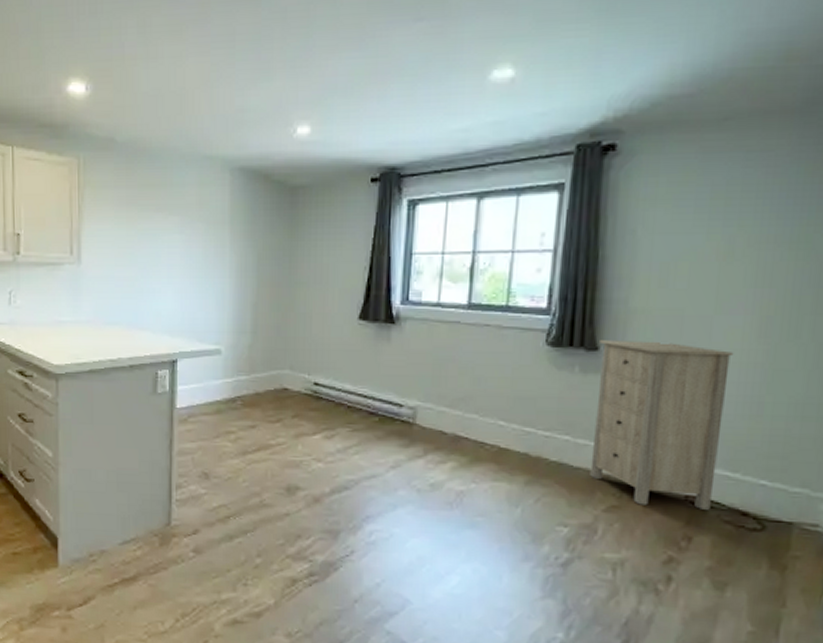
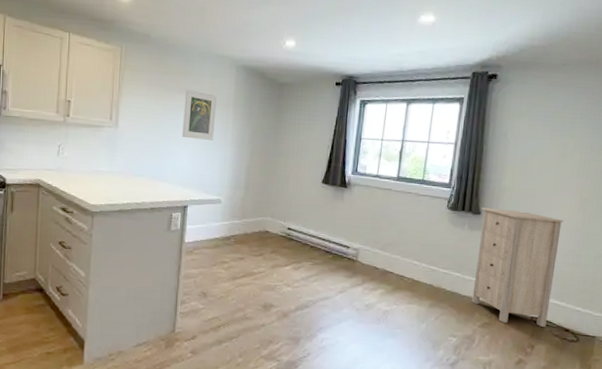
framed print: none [164,206,208,271] -> present [182,89,218,140]

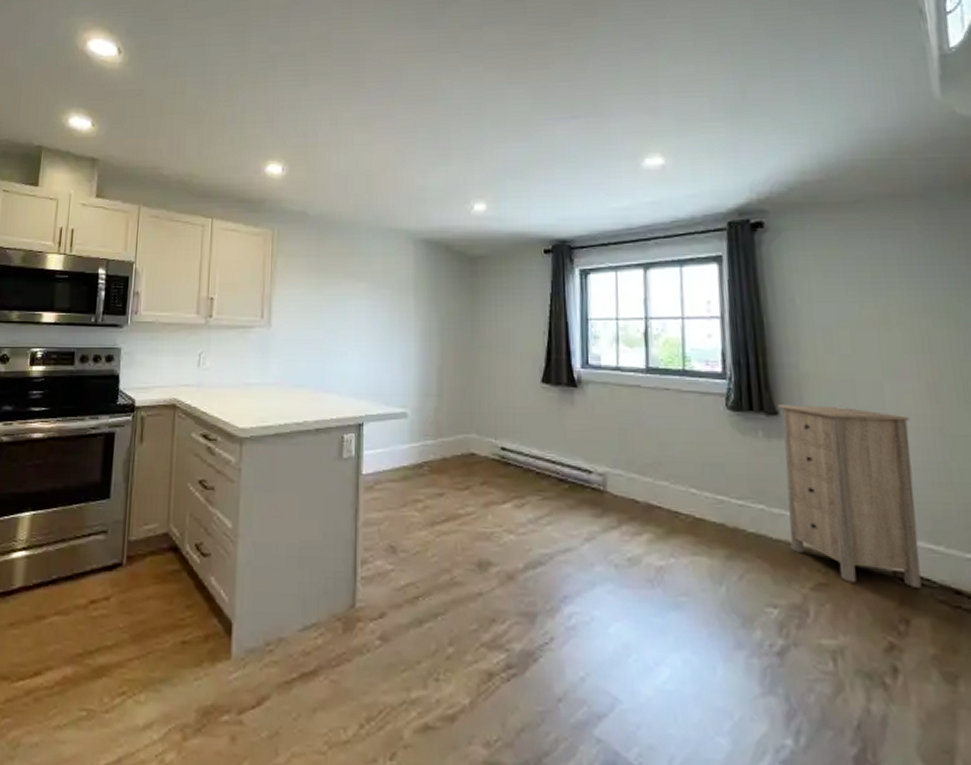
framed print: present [182,89,218,140] -> none [351,273,393,335]

